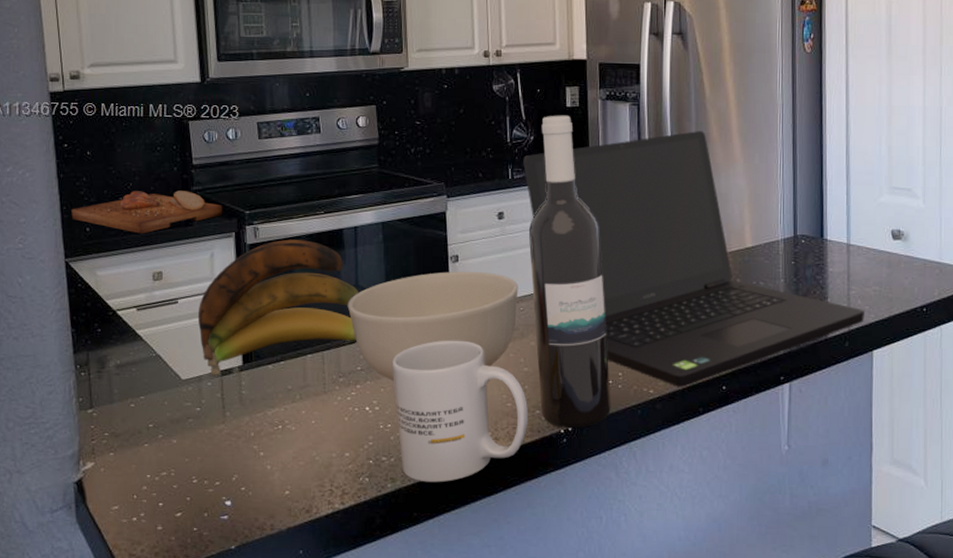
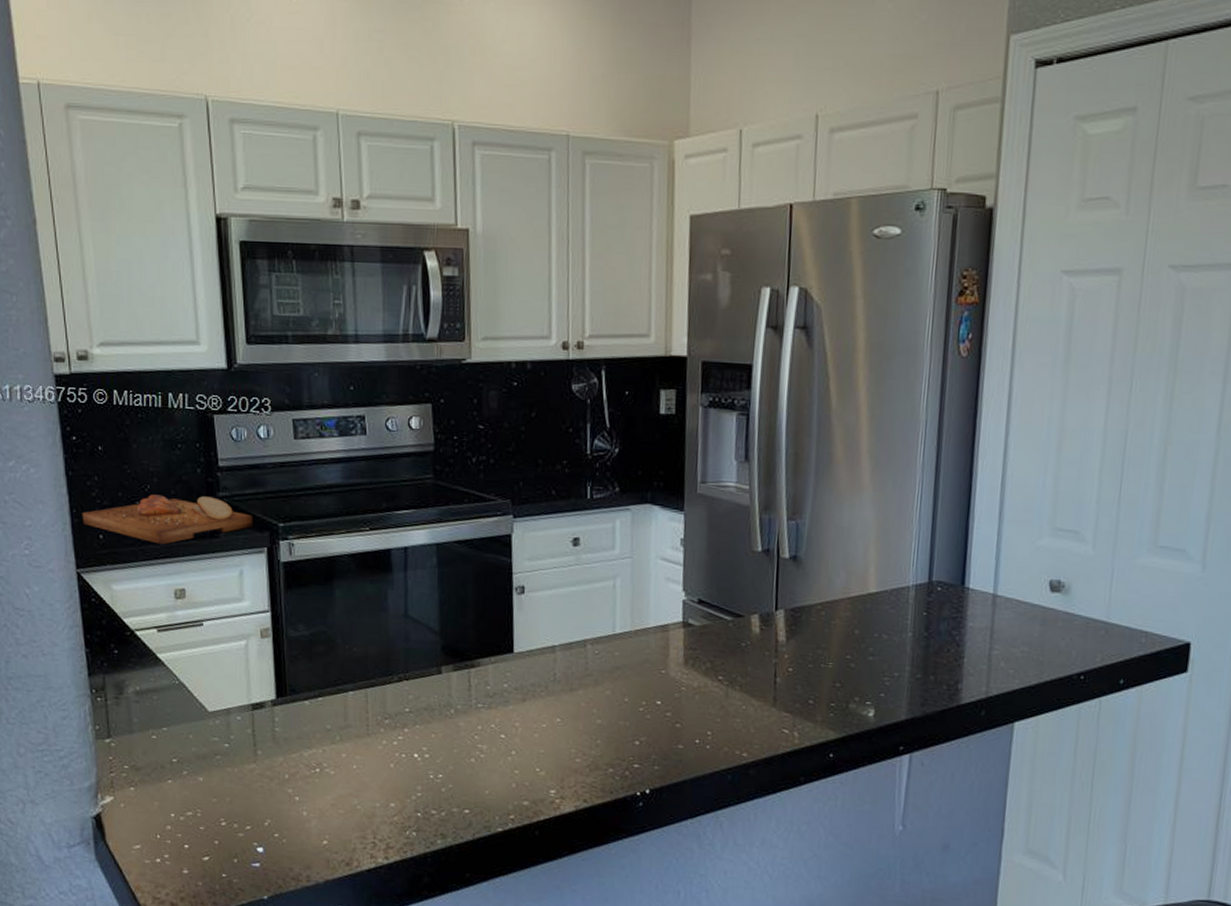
banana: present [197,239,360,376] -> none [225,558,409,709]
bowl: present [347,271,519,380] -> none [395,604,594,726]
mug: present [391,340,529,483] -> none [444,683,601,843]
laptop: present [523,130,864,387] -> none [605,448,1008,752]
wine bottle: present [528,115,611,429] -> none [608,423,697,792]

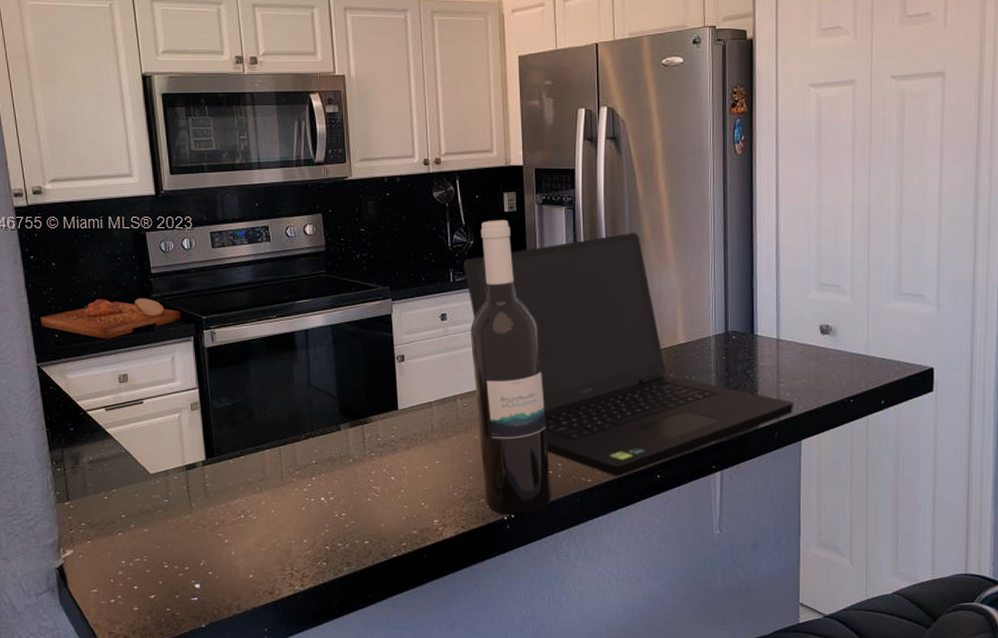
laptop: none [605,448,1008,752] -> present [464,232,793,476]
wine bottle: none [608,423,697,792] -> present [470,220,551,516]

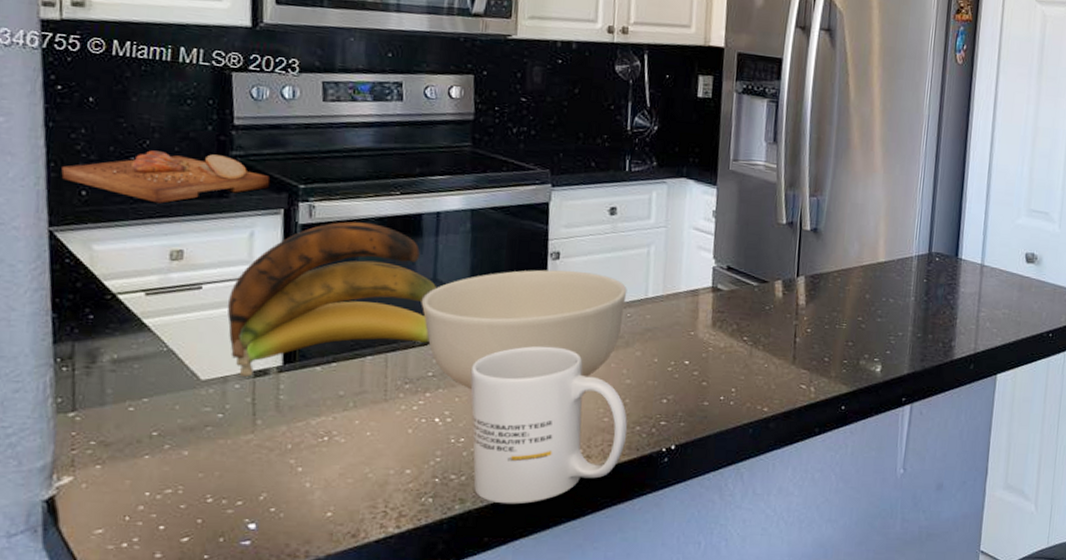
banana: none [162,343,312,470] -> present [227,221,438,377]
bowl: none [301,370,462,473] -> present [421,269,627,389]
mug: none [344,434,474,566] -> present [470,346,628,505]
laptop: present [464,232,793,476] -> none [643,135,992,406]
wine bottle: present [470,220,551,516] -> none [641,105,724,448]

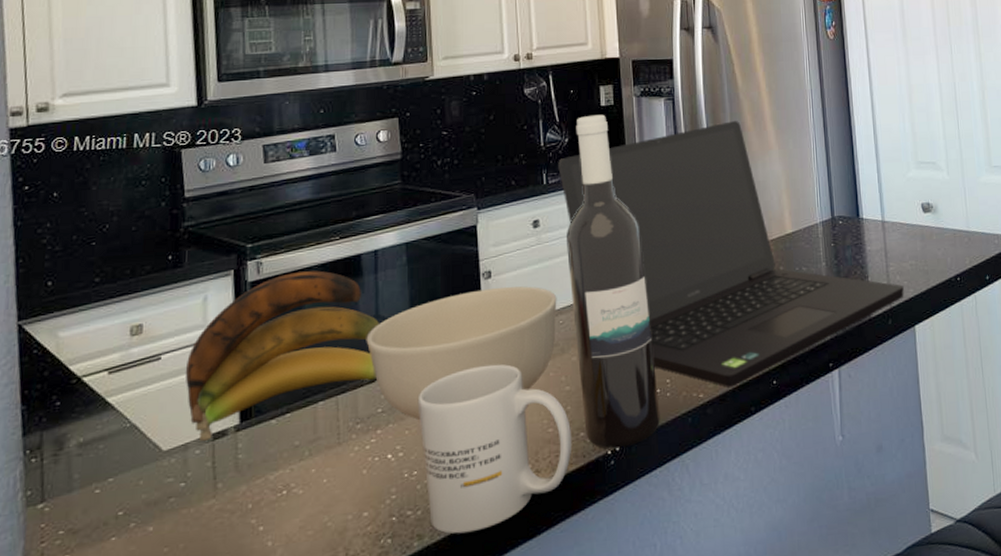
cutting board: present [61,150,271,203] -> none [29,228,220,283]
wine bottle: none [641,105,724,448] -> present [566,114,660,449]
laptop: none [643,135,992,406] -> present [558,120,904,387]

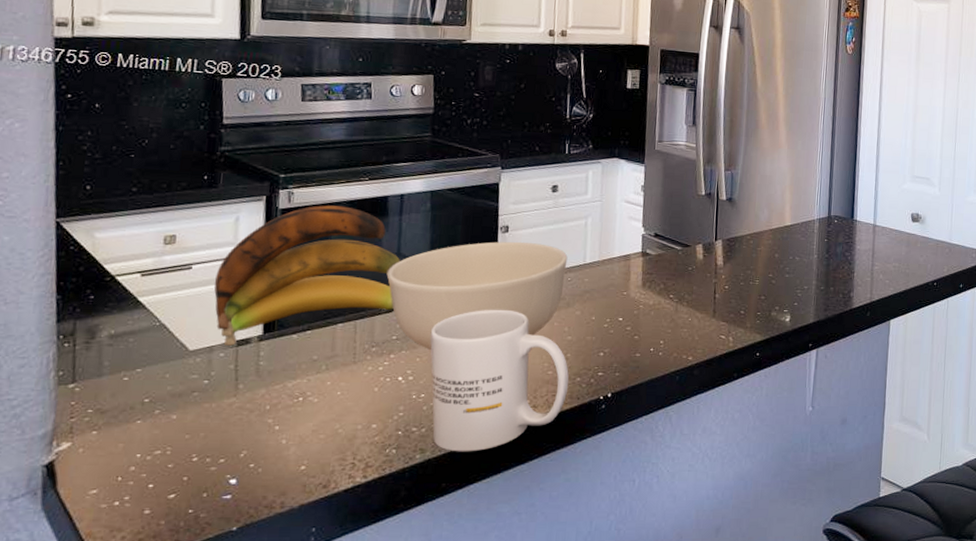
laptop: present [558,120,904,387] -> none [580,117,885,354]
wine bottle: present [566,114,660,449] -> none [581,95,652,395]

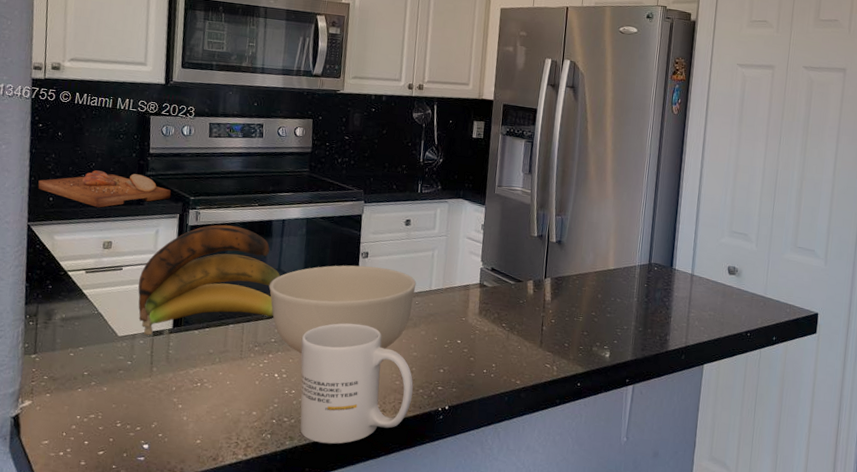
cutting board: none [68,148,255,195] -> present [38,170,172,208]

